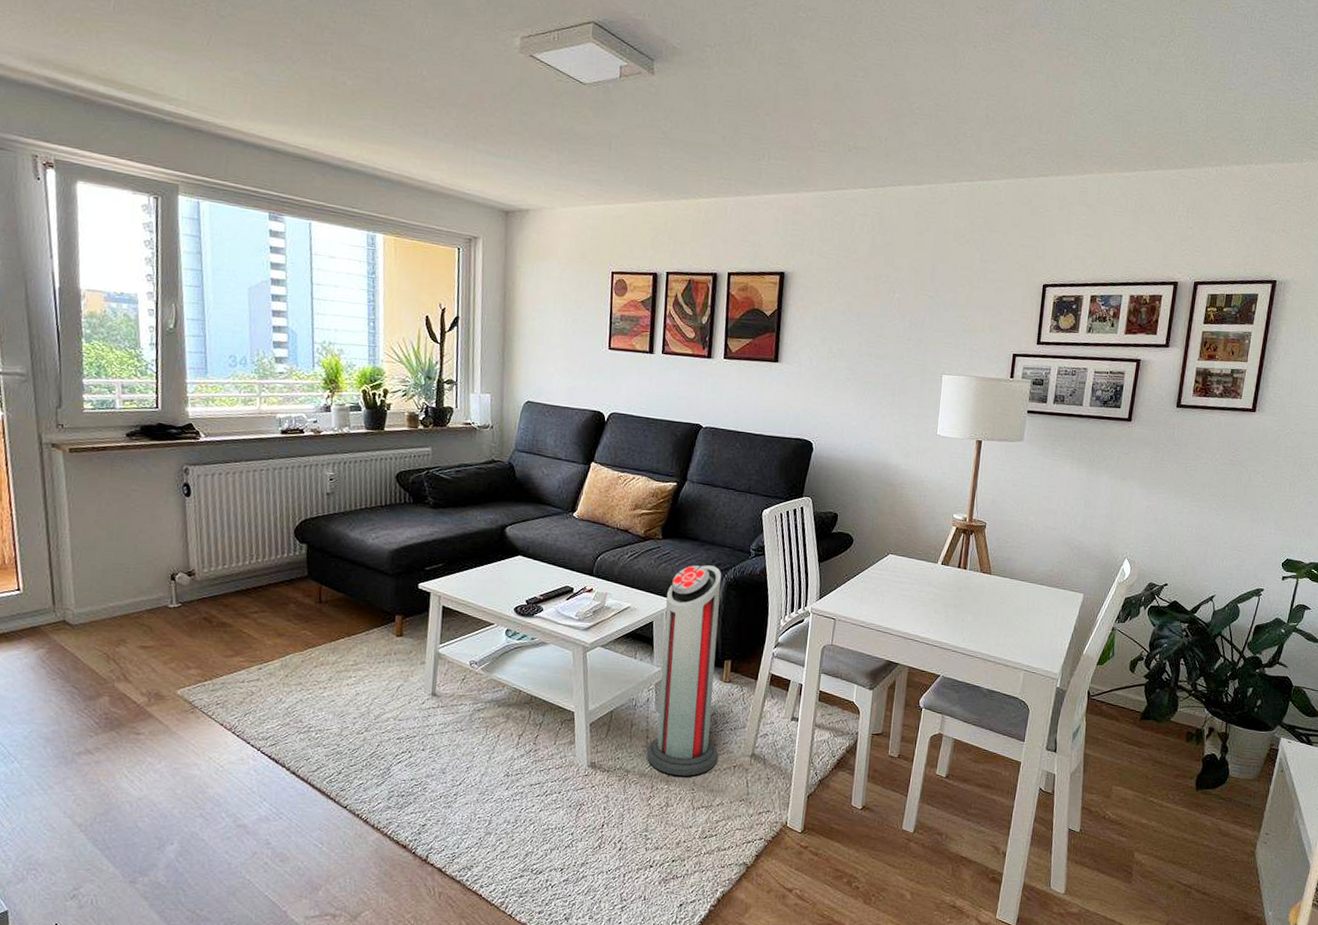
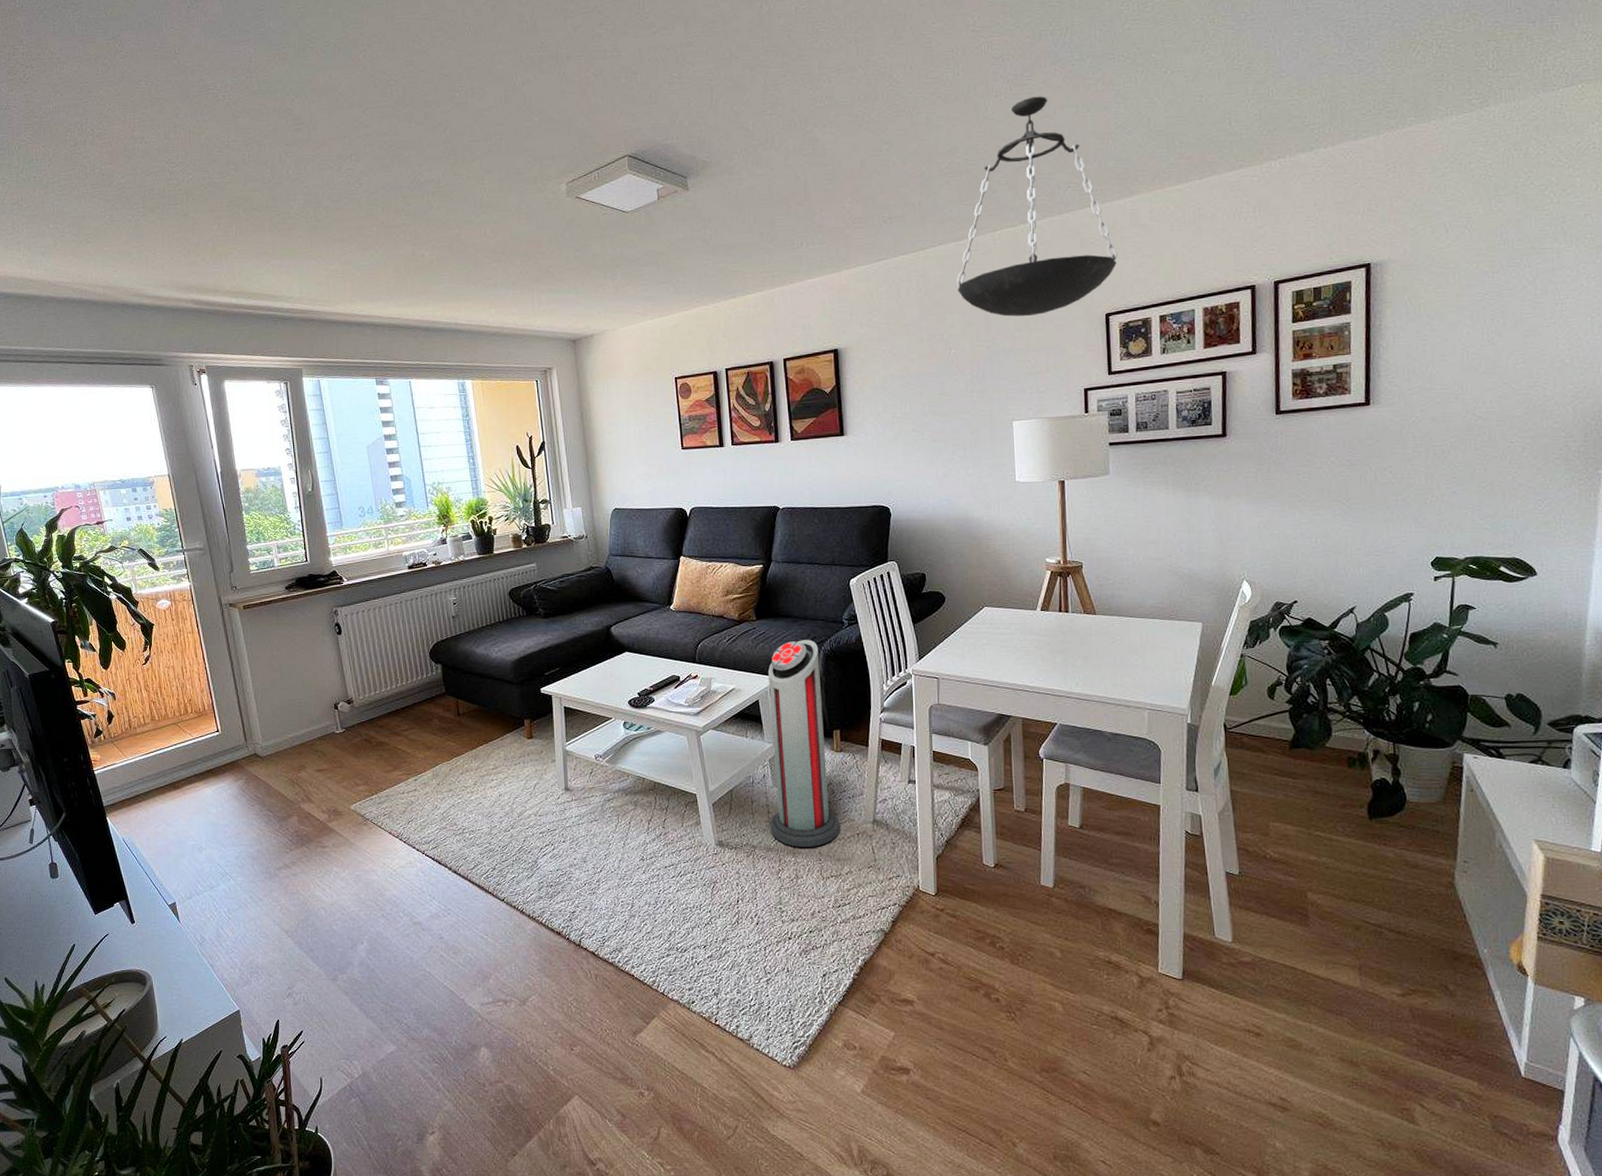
pendant lamp: none [909,55,1063,274] -> present [956,96,1118,317]

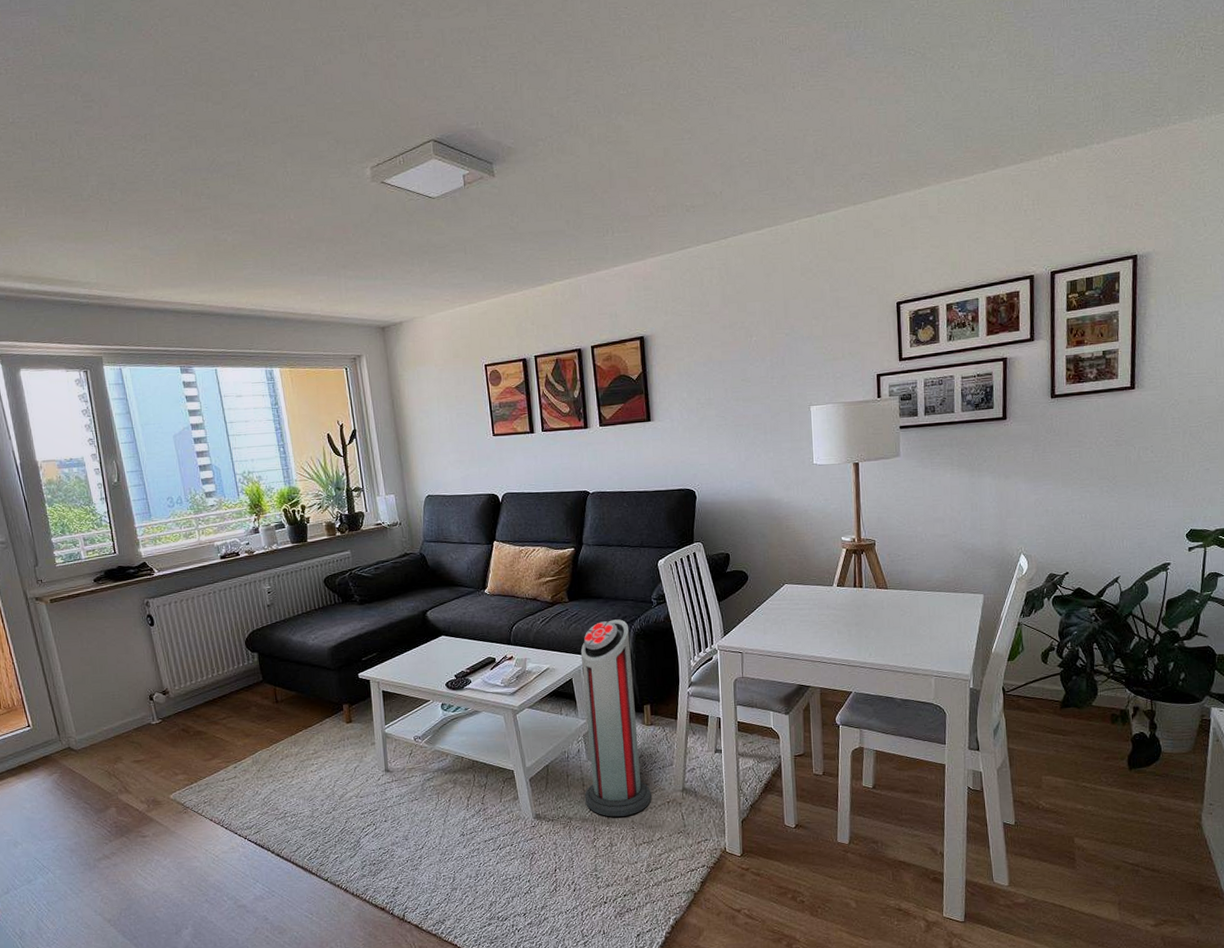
pendant lamp: present [956,96,1118,317] -> none [756,88,908,305]

